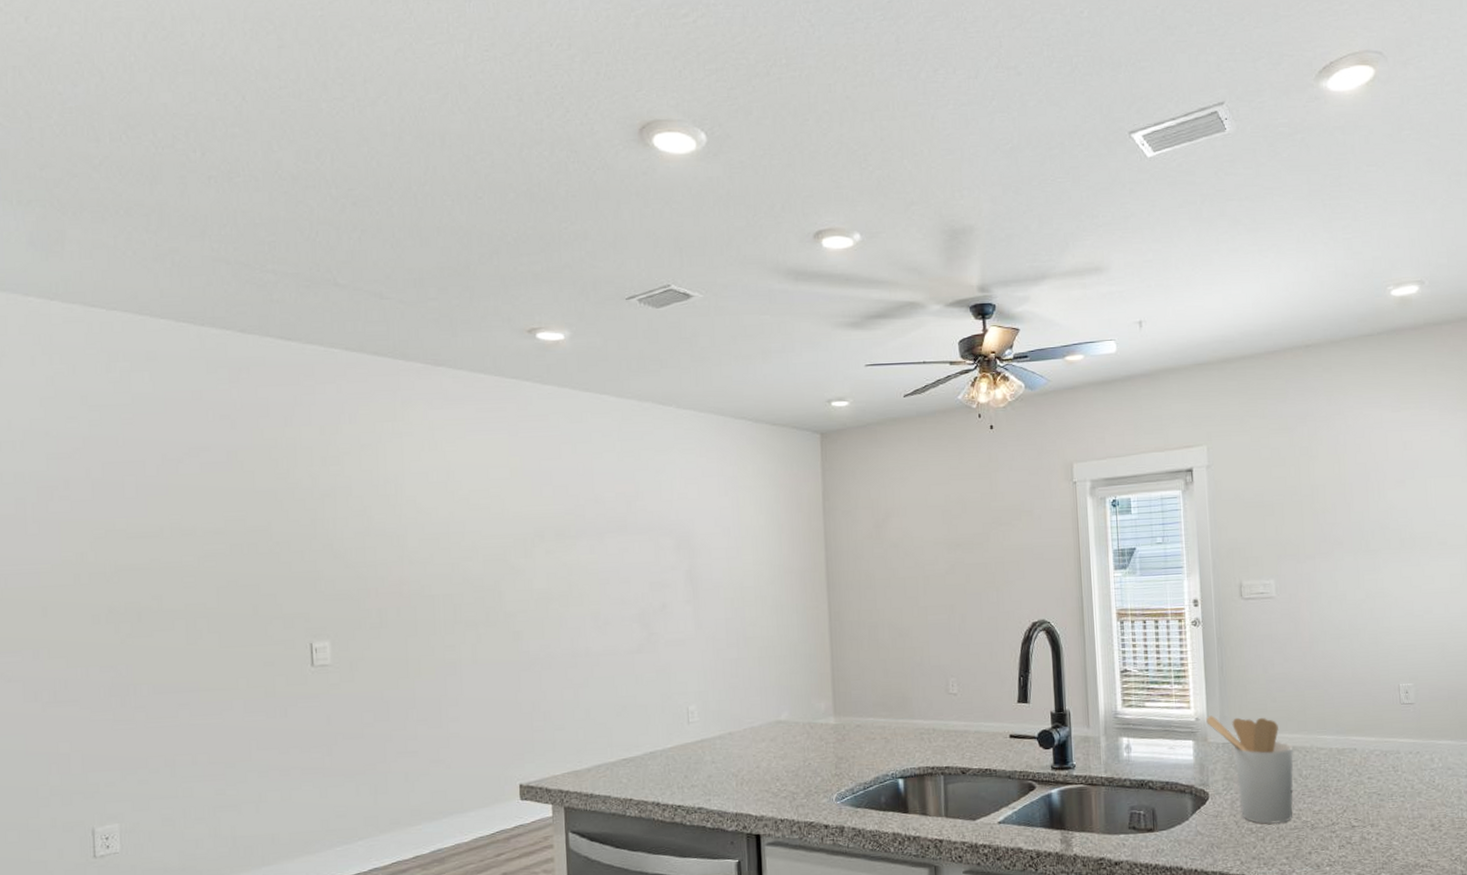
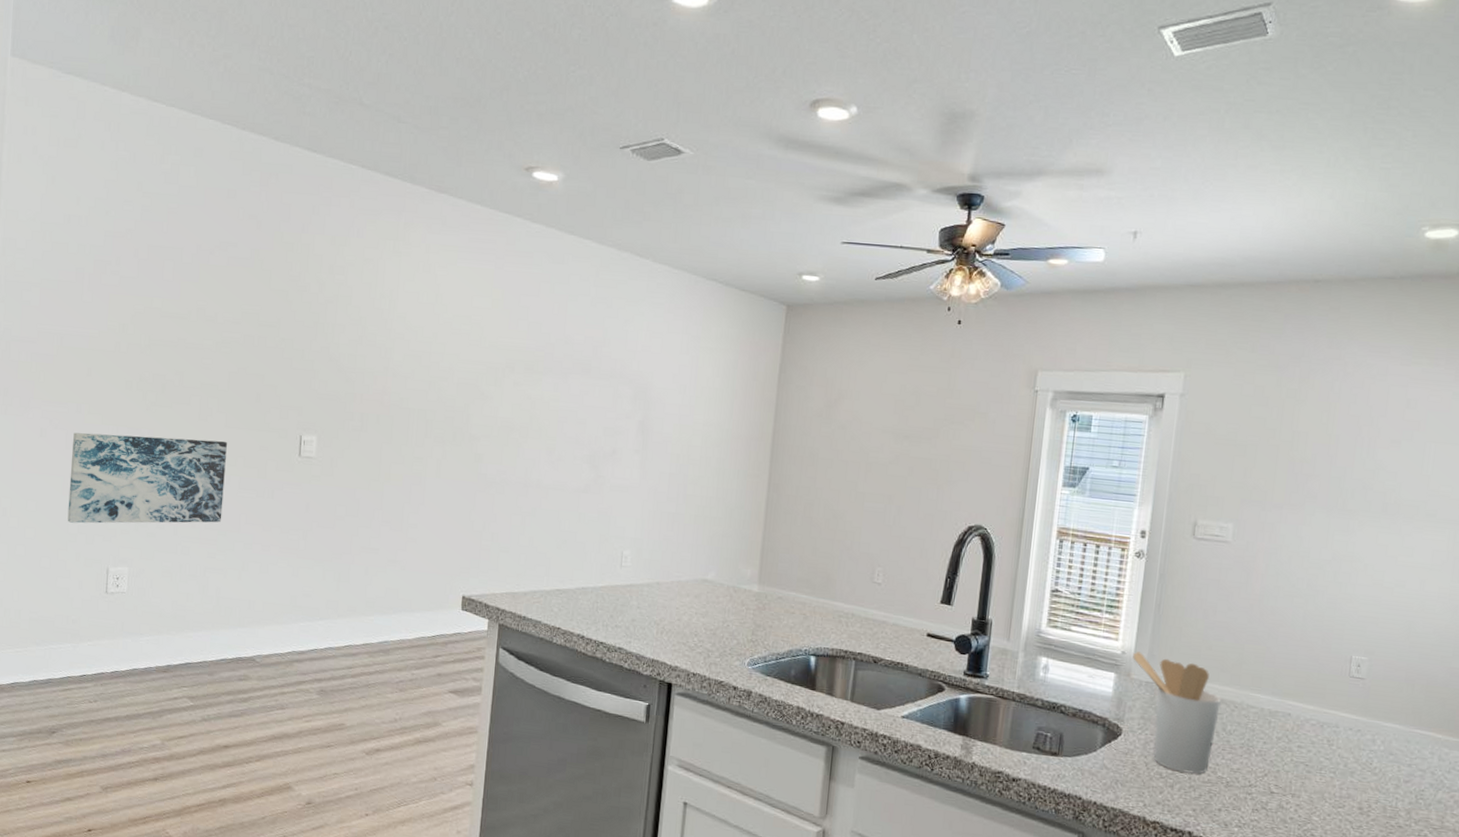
wall art: none [32,664,228,785] -> present [67,432,227,524]

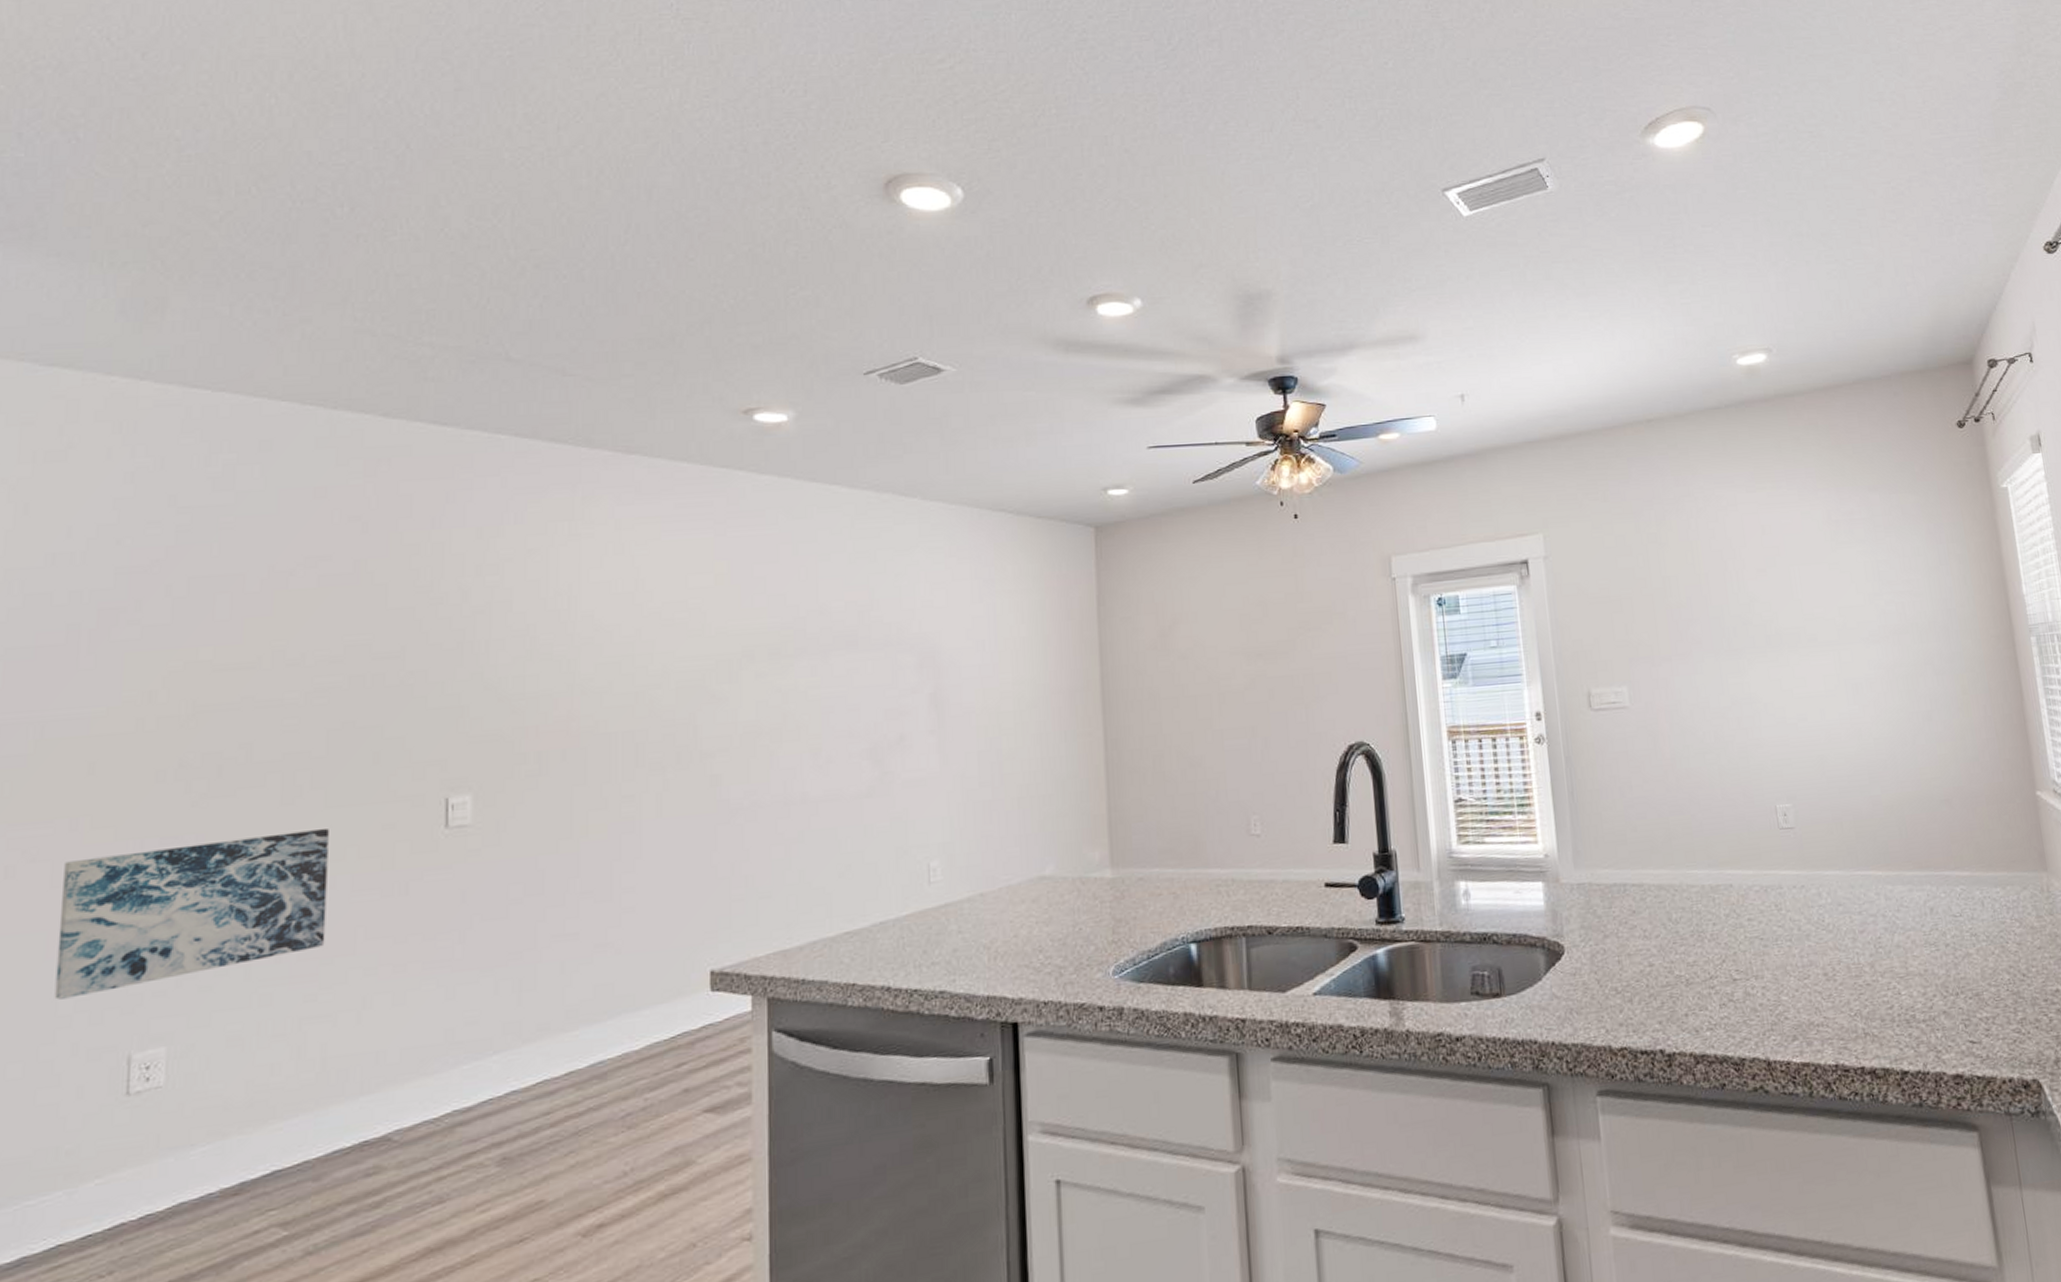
utensil holder: present [1133,651,1222,774] -> none [1557,850,1664,981]

